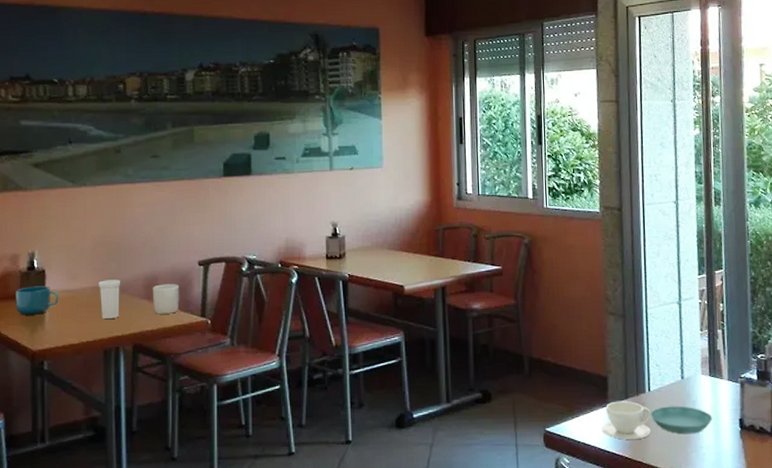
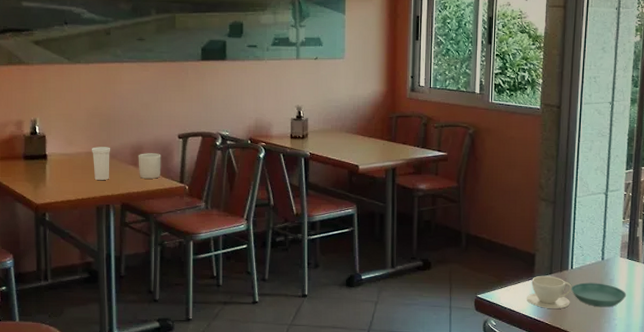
cup: present [15,286,59,315] -> none [21,149,58,173]

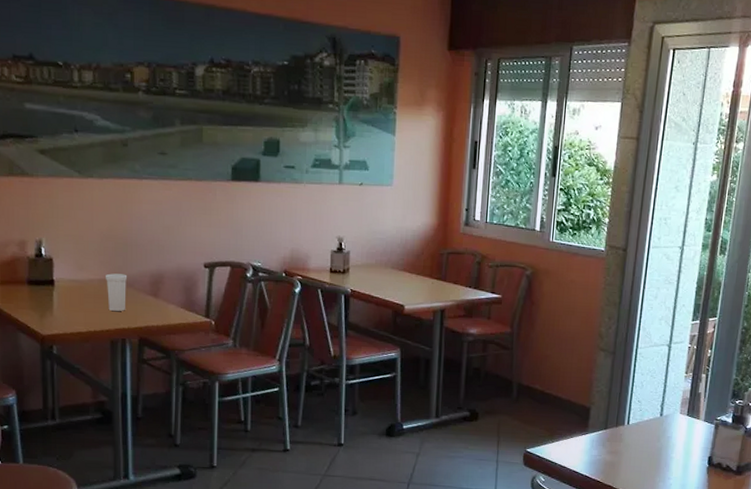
mug: present [138,153,161,179] -> none [158,282,185,312]
teacup: present [527,275,572,309] -> none [579,430,627,466]
saucer: present [570,282,627,308] -> none [625,439,684,466]

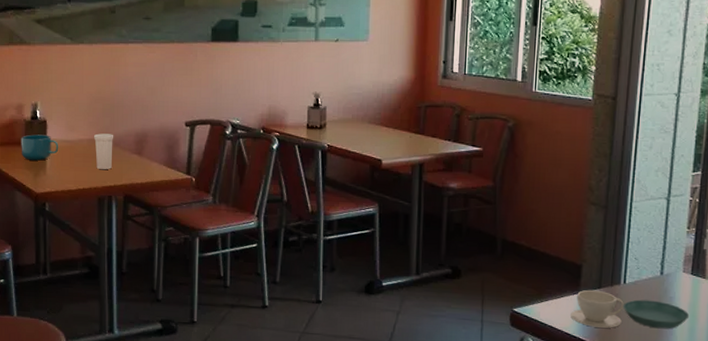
cup: none [24,273,67,301] -> present [21,134,59,161]
teacup: none [579,430,627,466] -> present [570,289,624,328]
saucer: none [625,439,684,466] -> present [622,299,690,329]

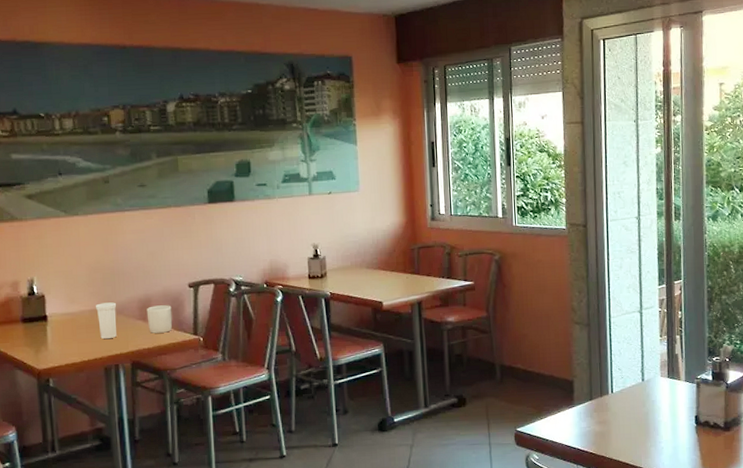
cup: present [21,134,59,161] -> none [18,309,60,337]
mug: none [142,141,167,169] -> present [146,305,173,333]
teacup: present [570,289,624,328] -> none [568,402,614,437]
saucer: present [622,299,690,329] -> none [613,405,671,431]

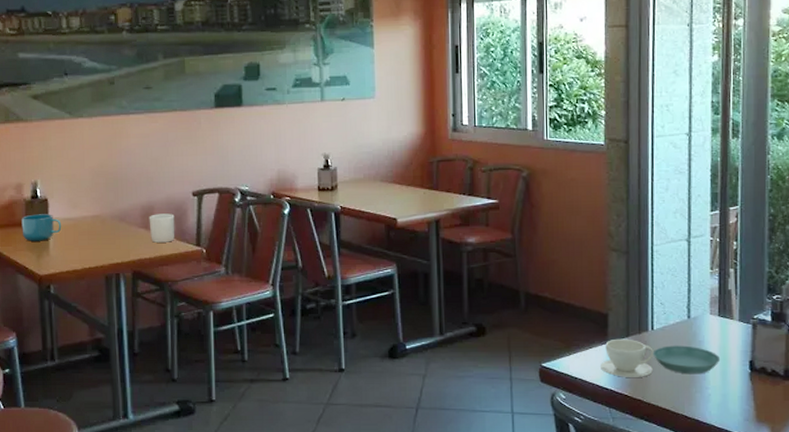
cup: none [18,309,60,337] -> present [21,214,62,242]
cup: present [95,302,118,339] -> none [97,209,119,246]
teacup: none [568,402,614,437] -> present [601,338,654,377]
saucer: none [613,405,671,431] -> present [652,345,721,374]

